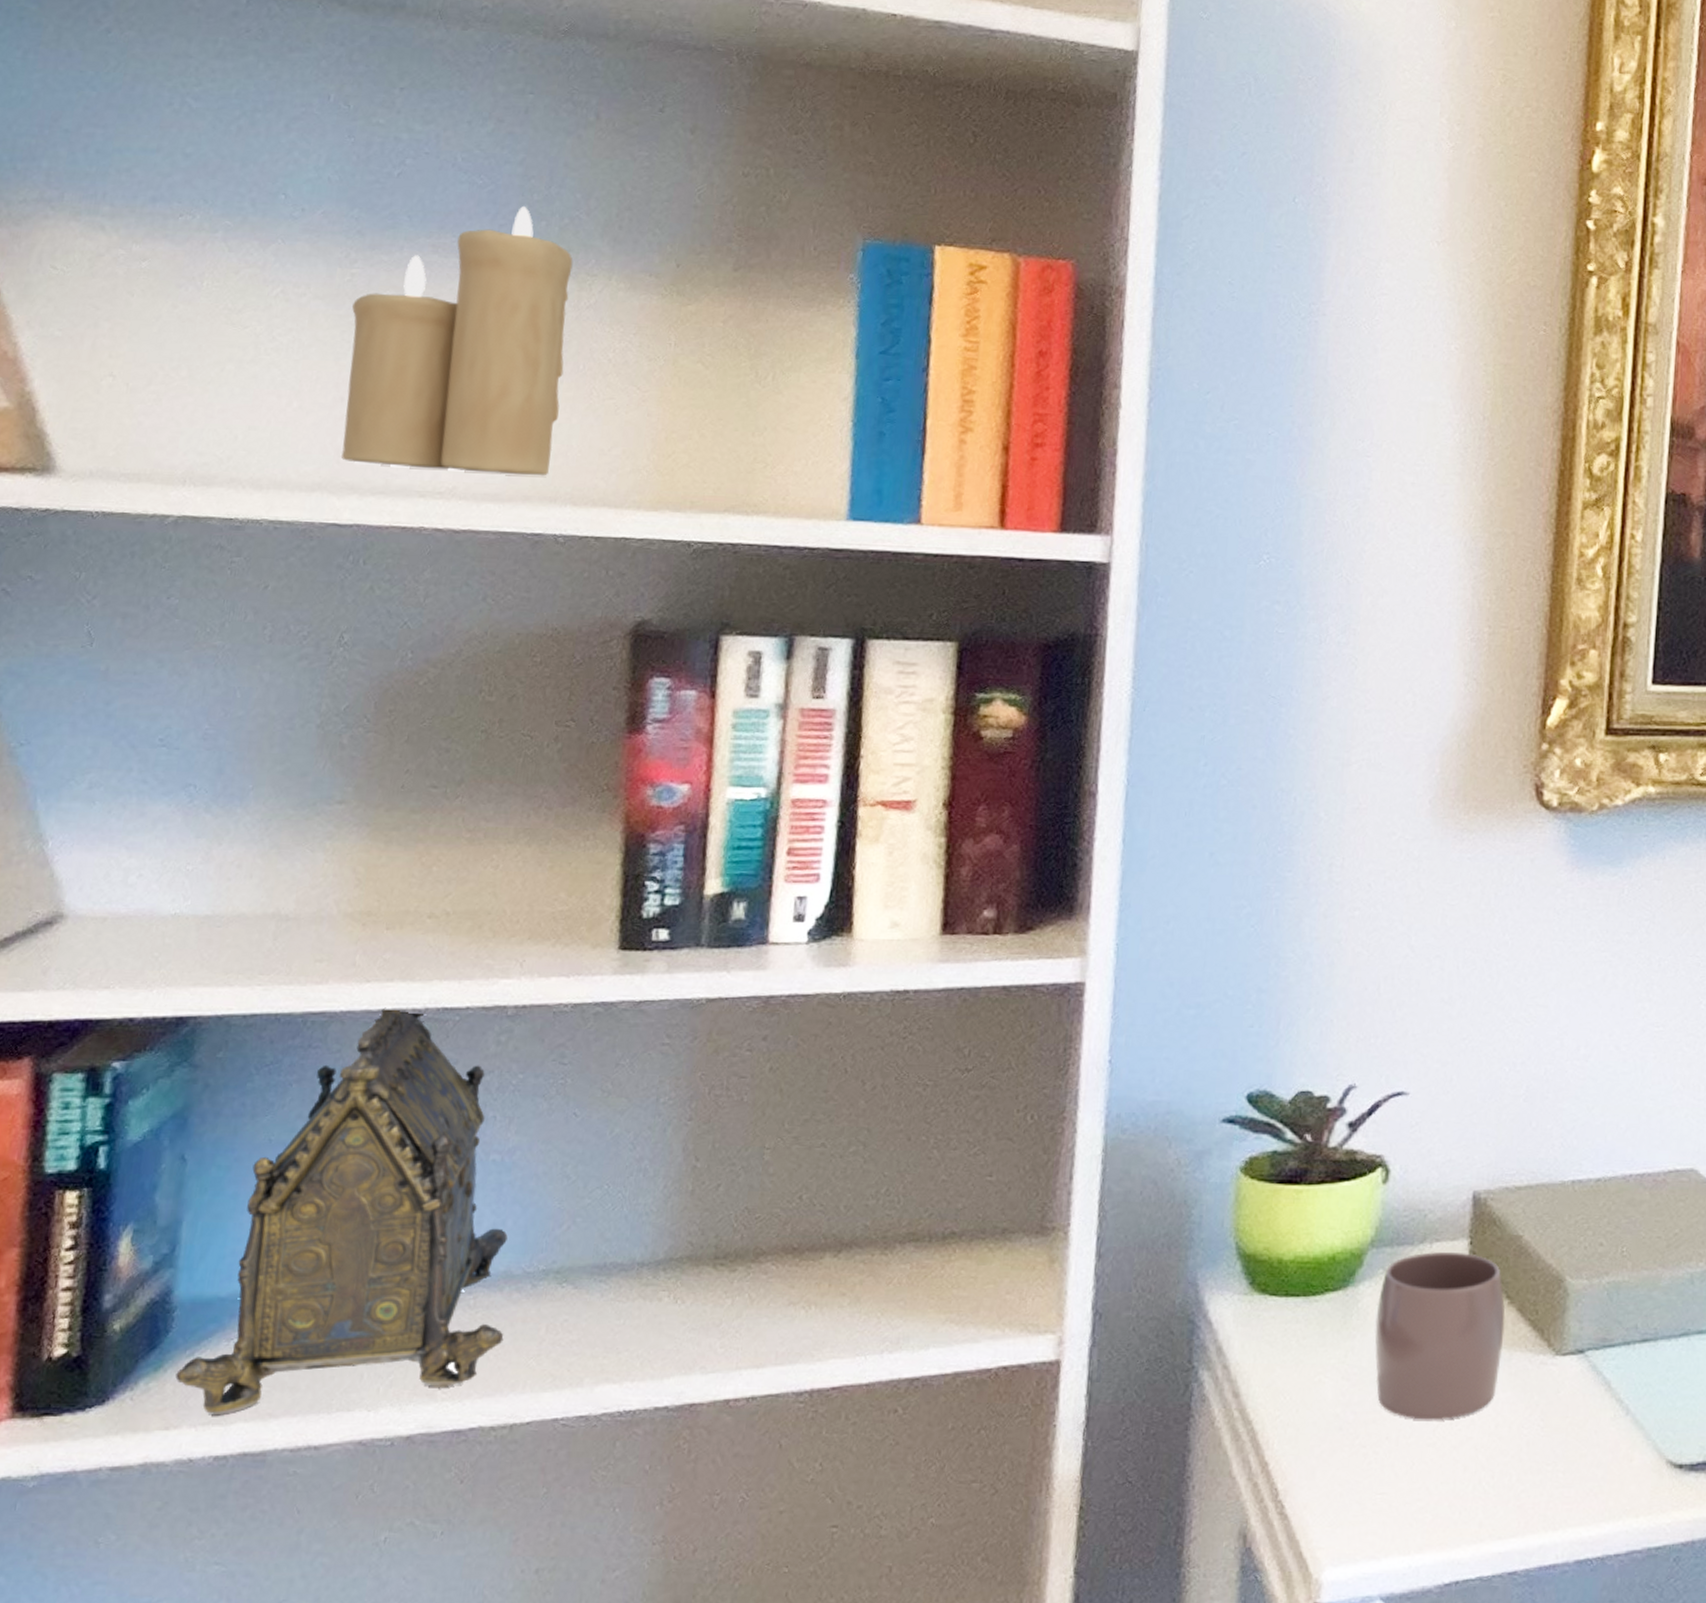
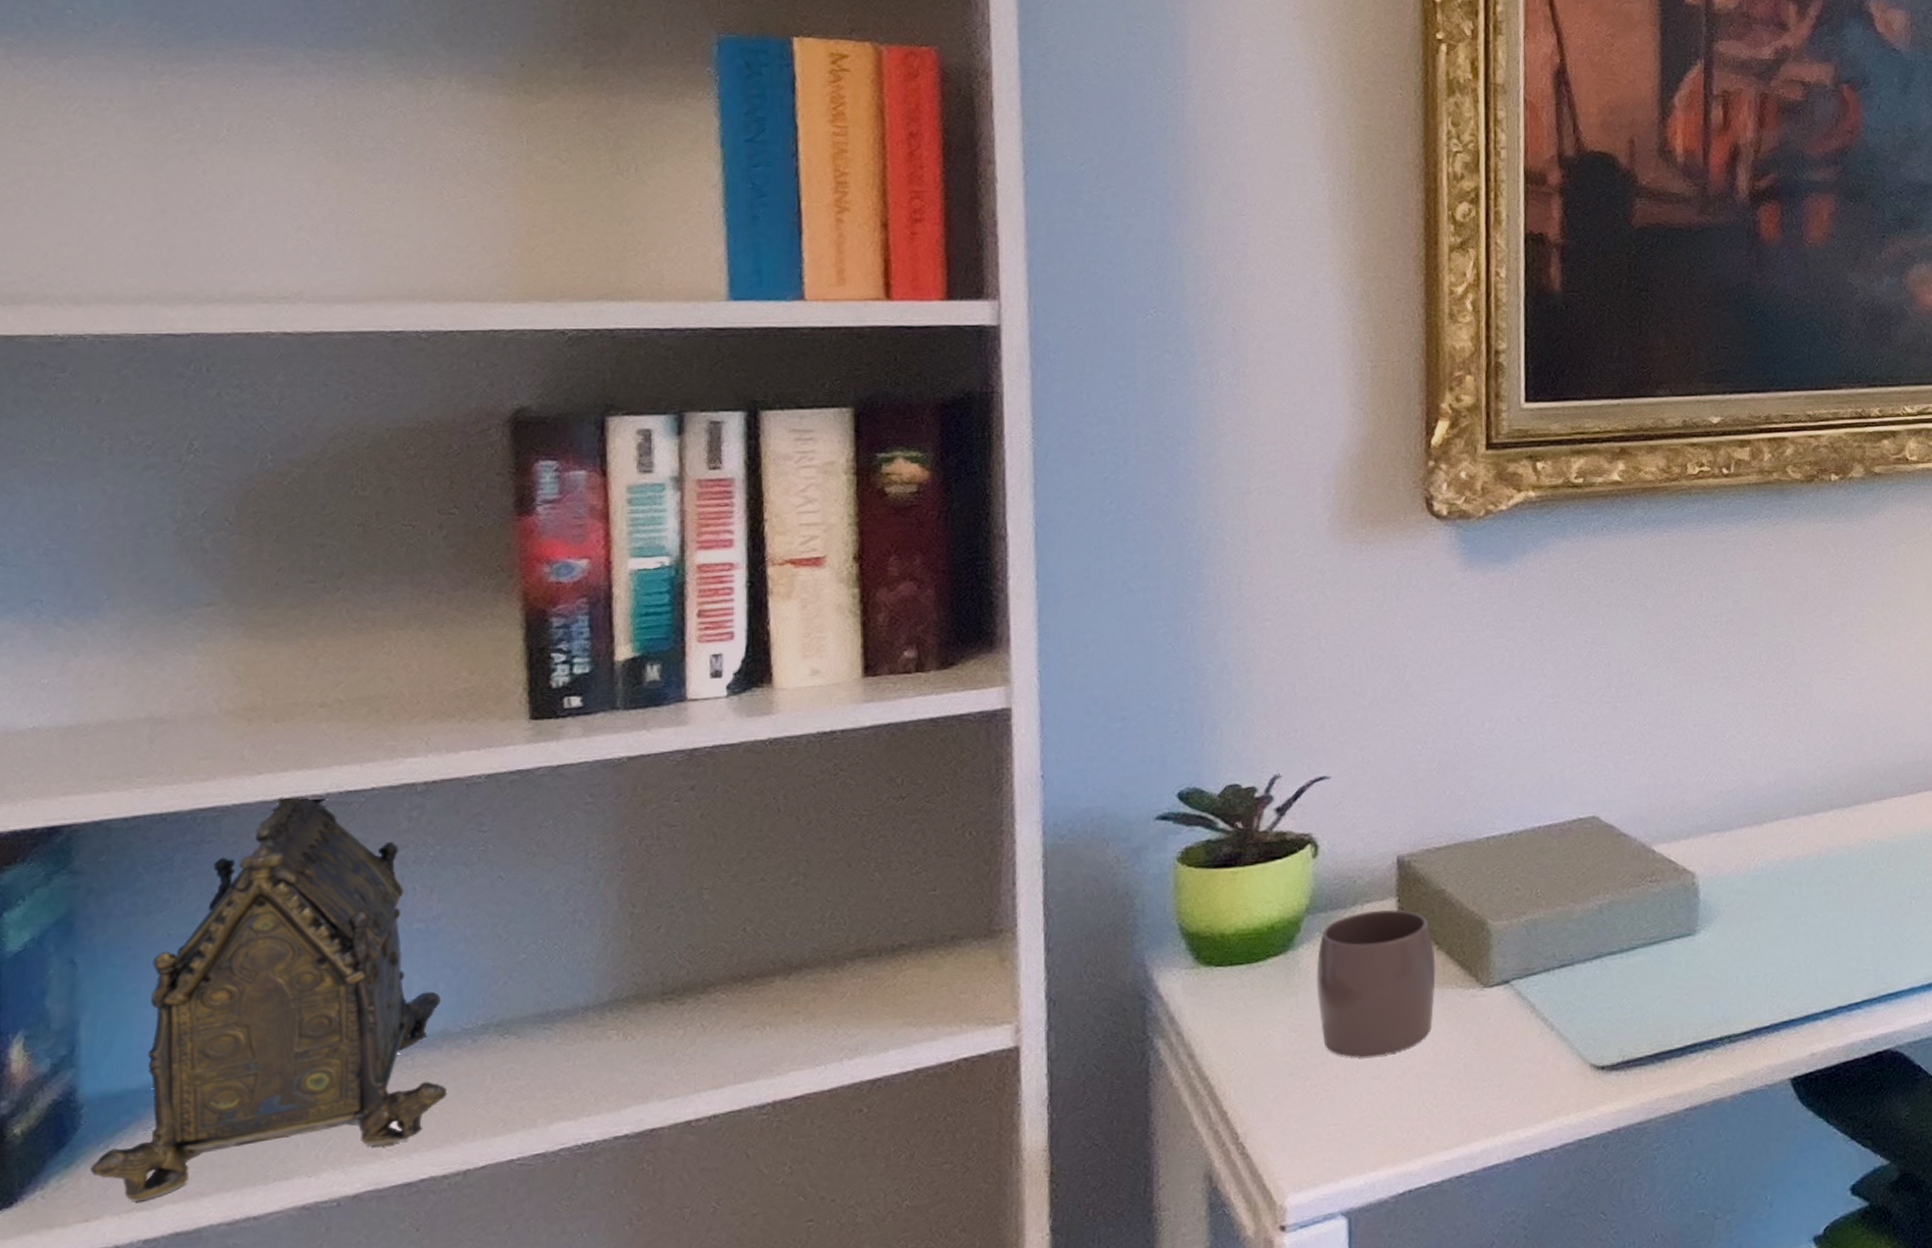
candle: present [341,206,573,475] -> none [164,13,409,275]

